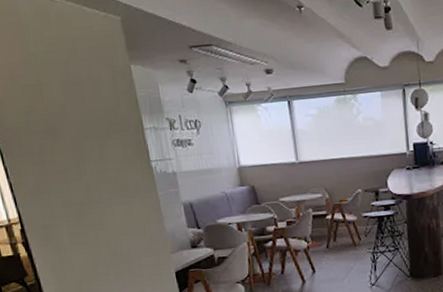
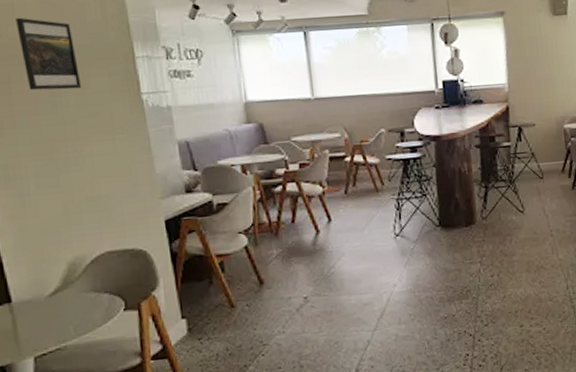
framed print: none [44,95,102,161] -> present [16,17,82,91]

